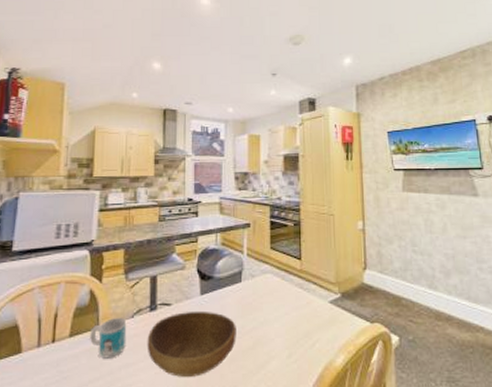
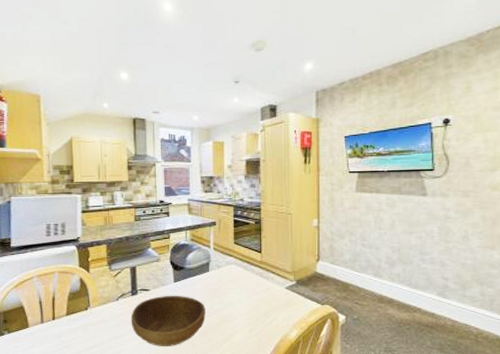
mug: present [90,317,127,359] -> none [83,300,114,332]

